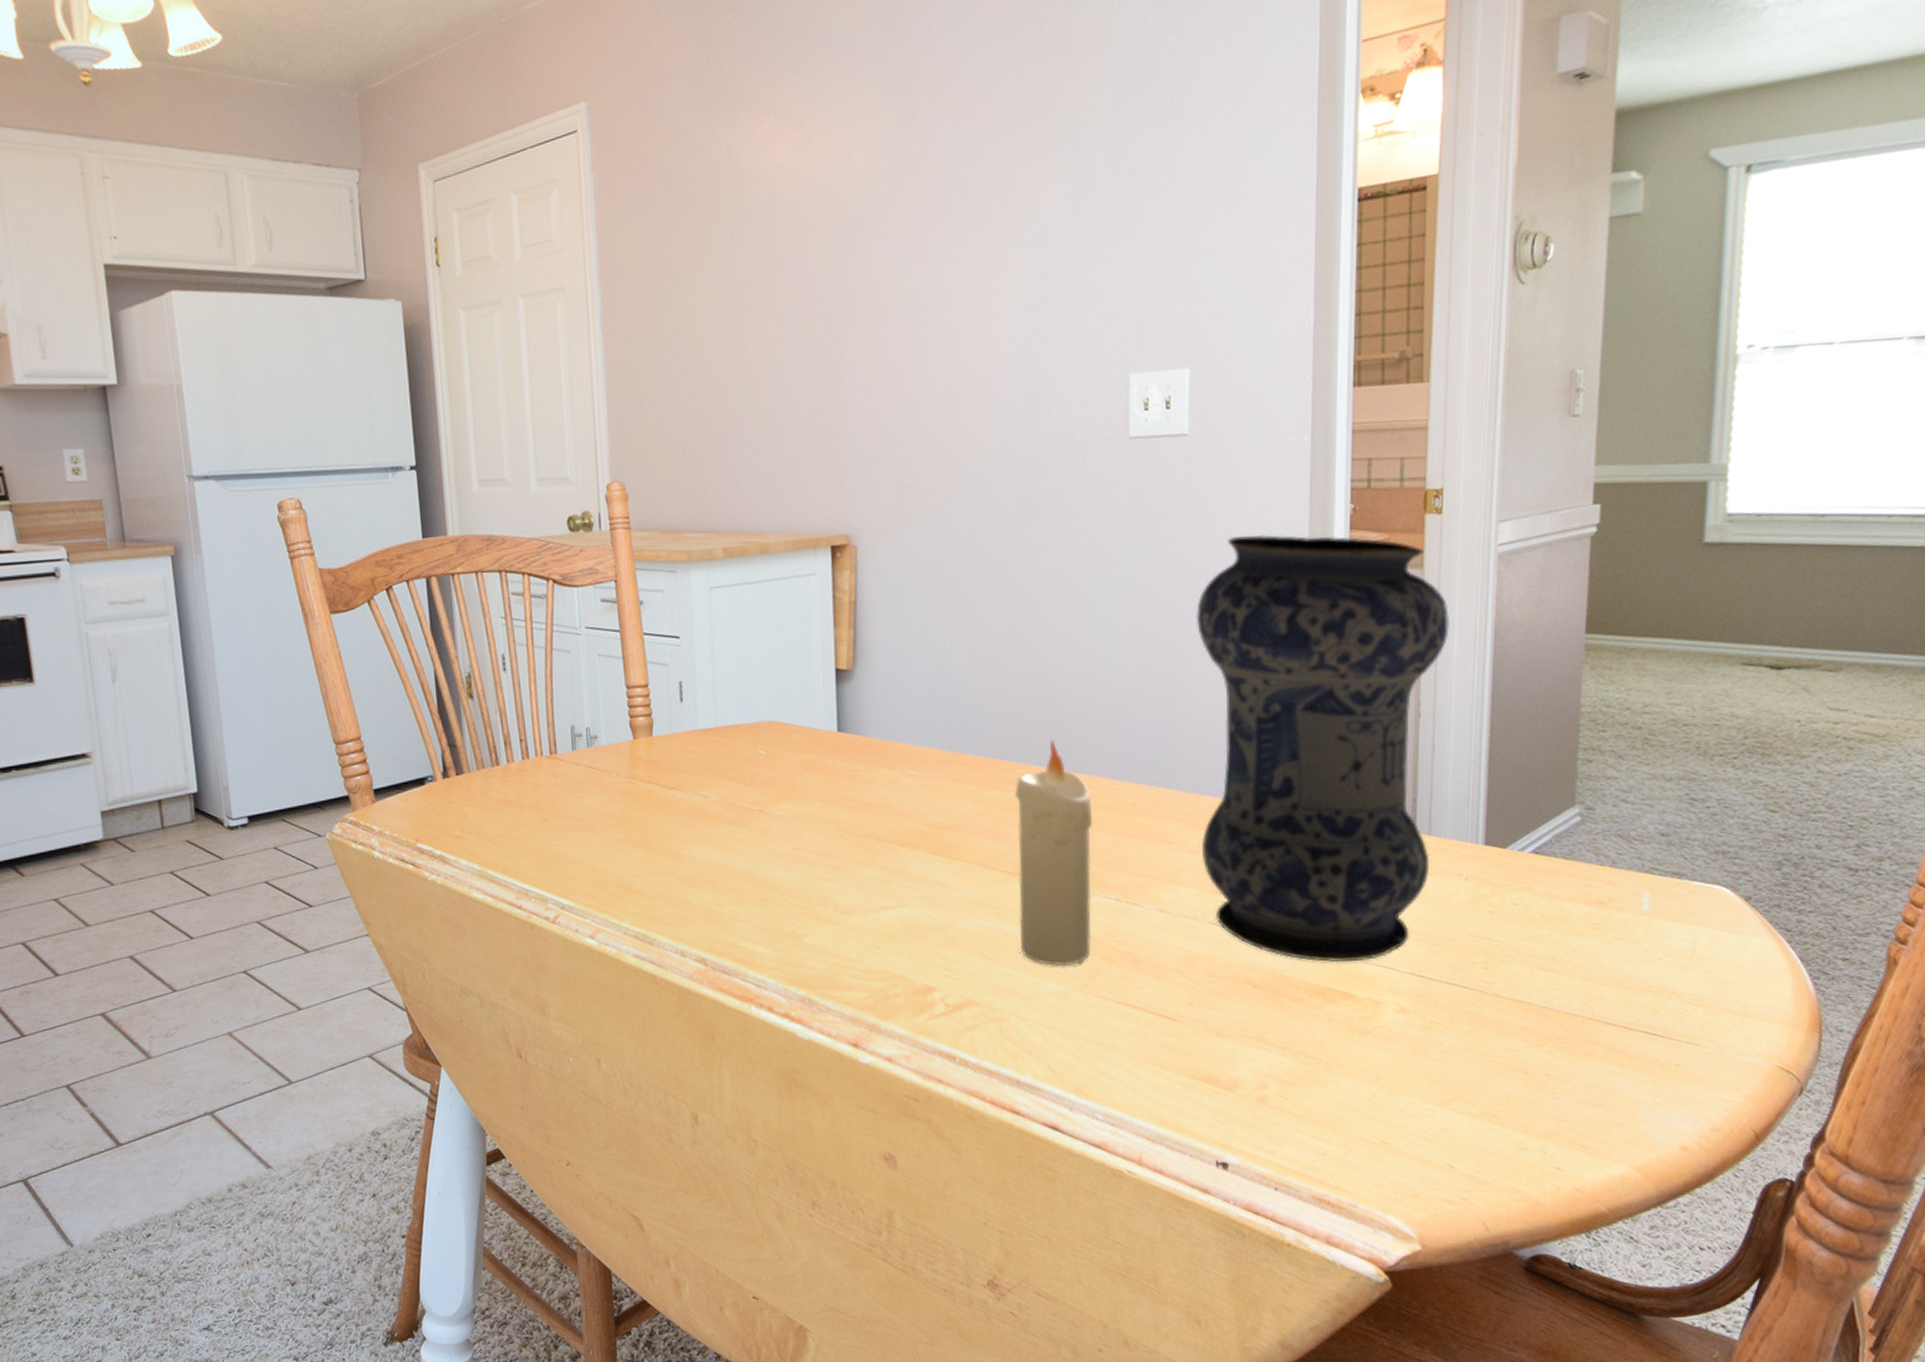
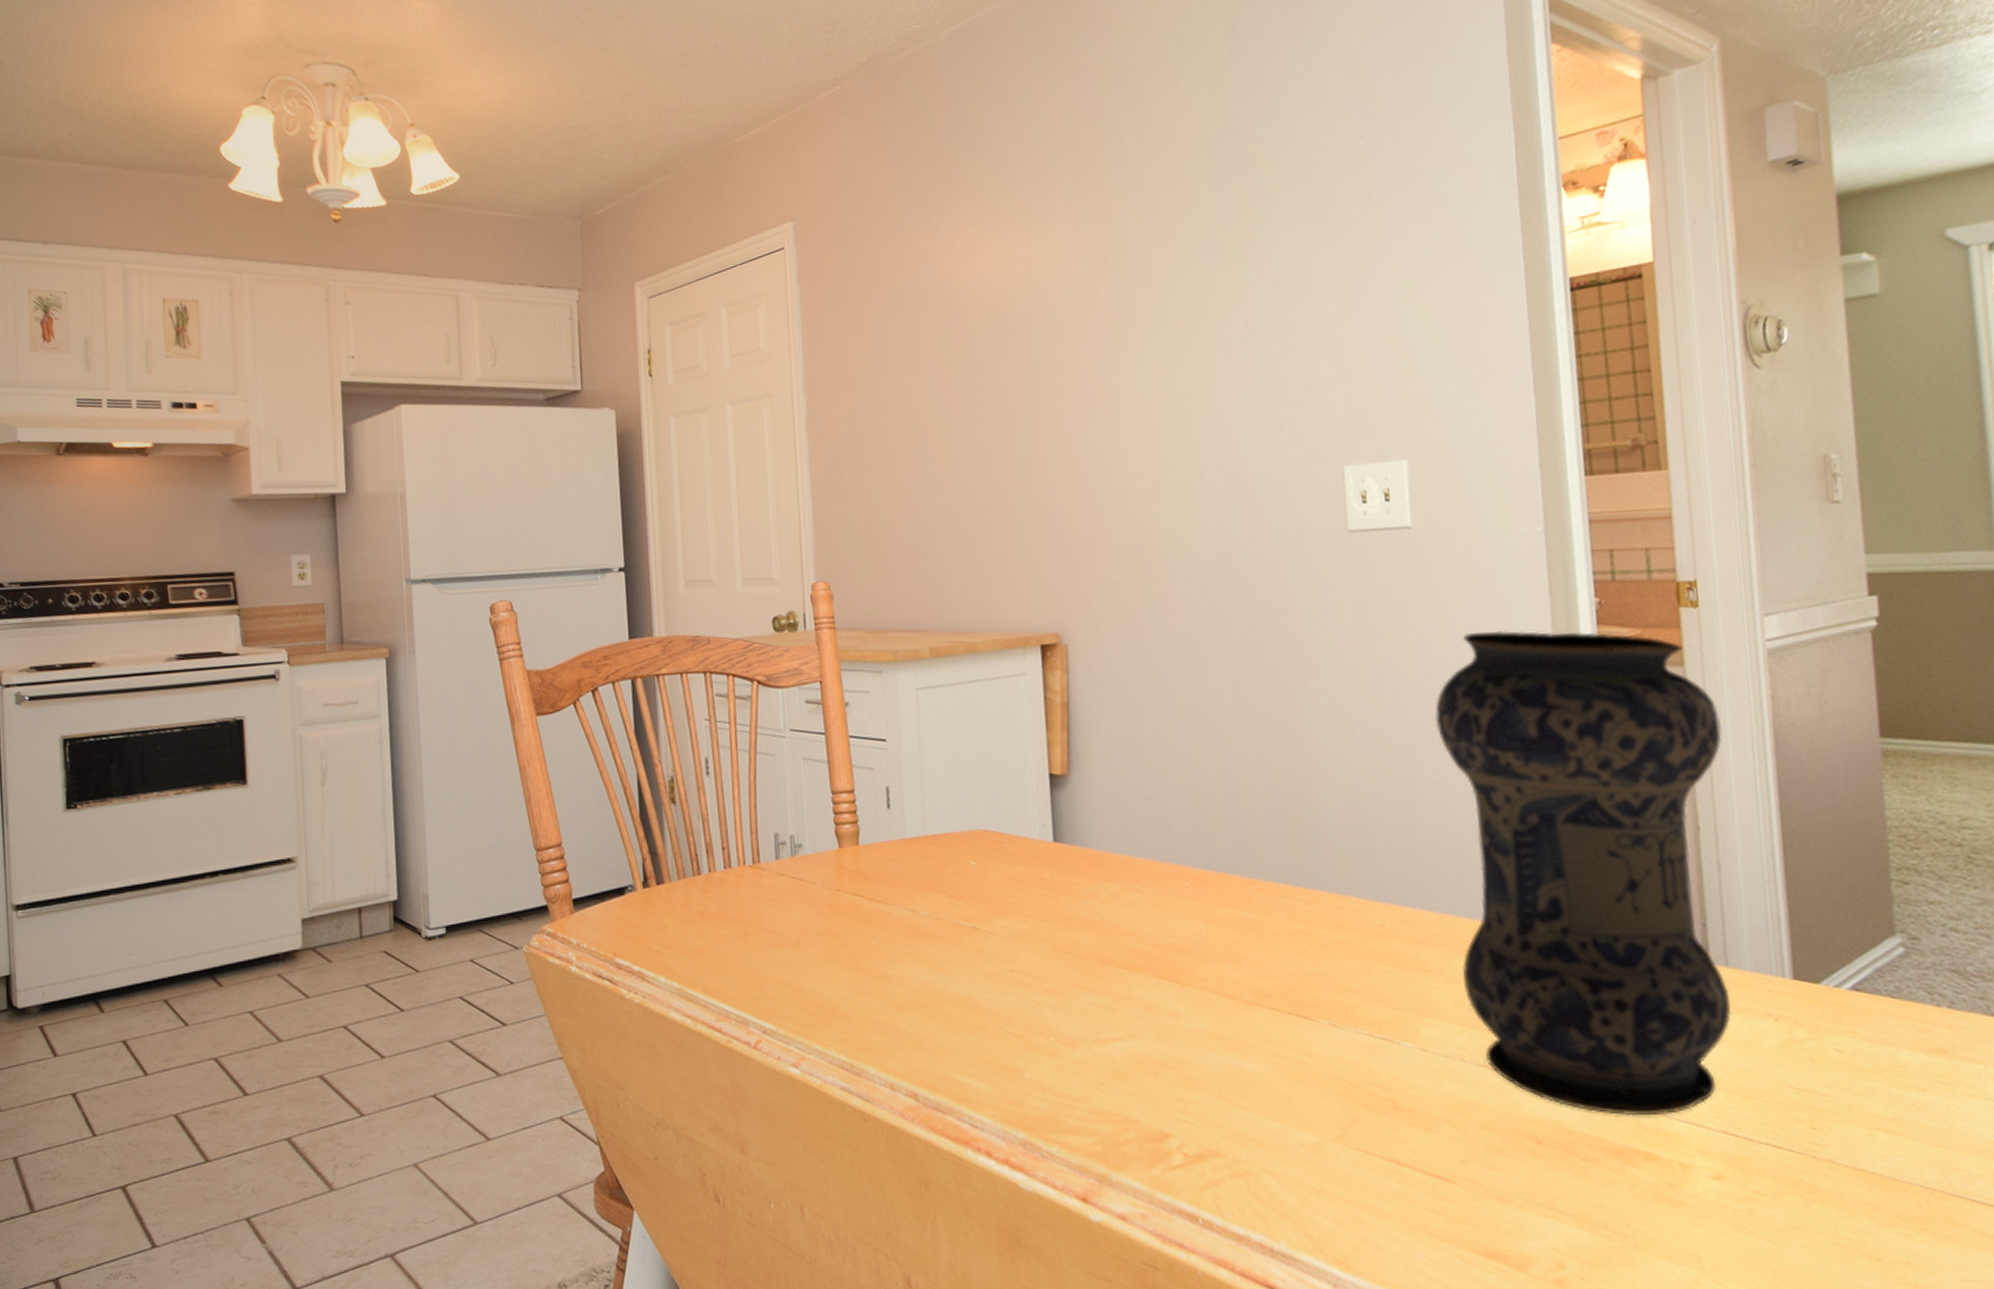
candle: present [1014,740,1093,967] -> none [1248,852,1346,1113]

